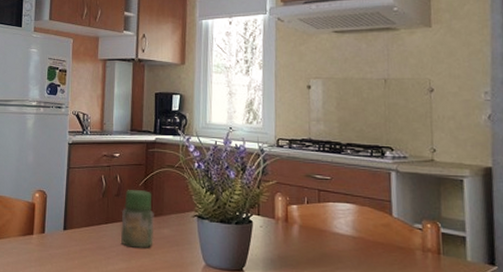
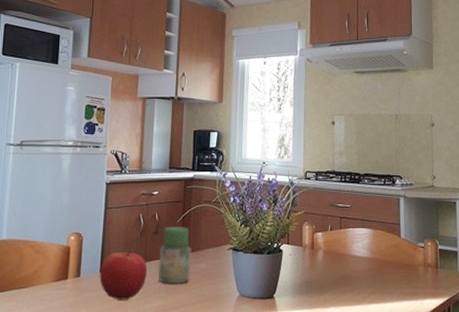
fruit: none [63,209,110,260] -> present [99,249,148,300]

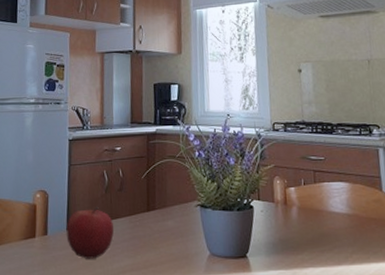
jar: present [158,227,191,284] -> none [124,183,159,243]

